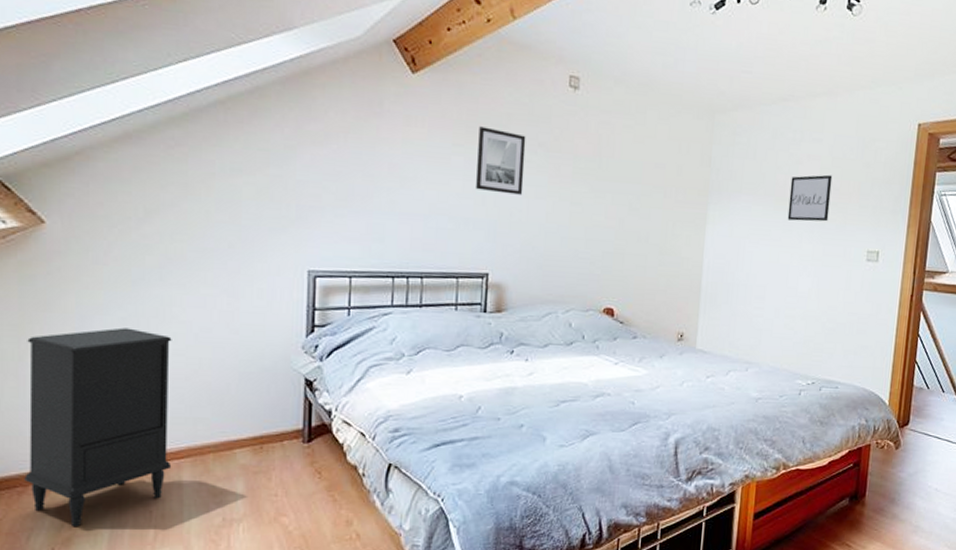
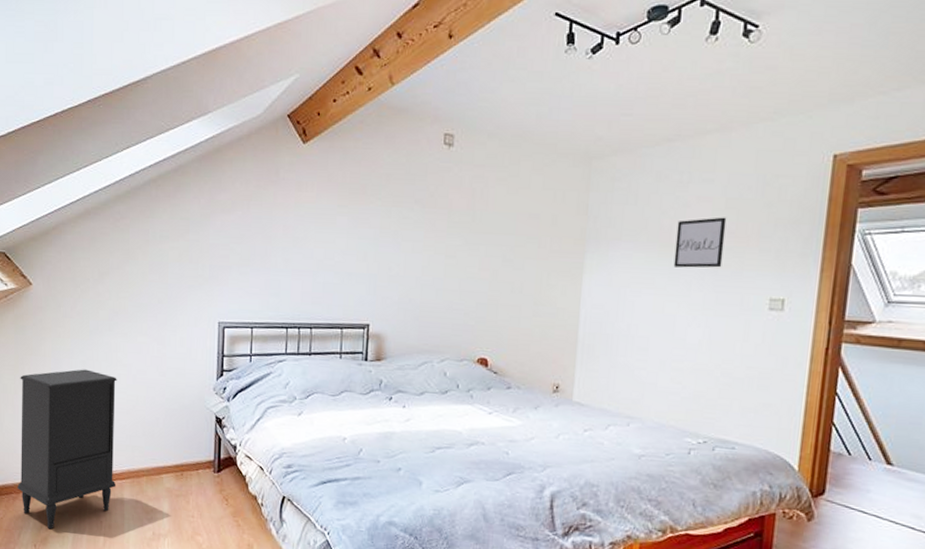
wall art: present [476,126,526,195] -> none [358,188,404,250]

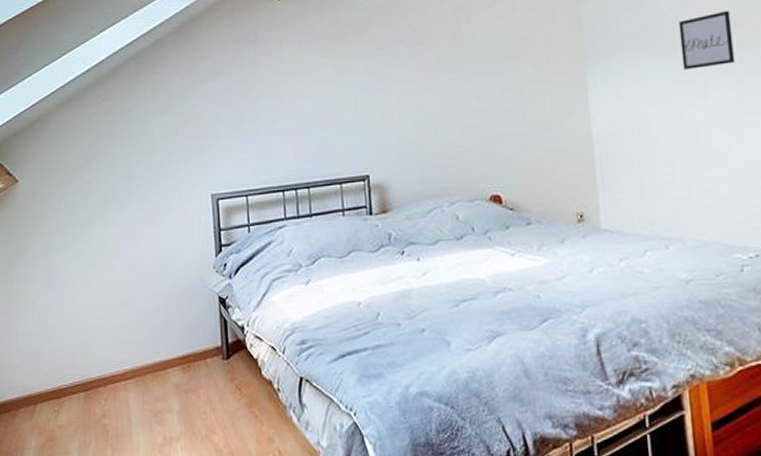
nightstand: present [17,369,117,530] -> none [12,263,121,447]

